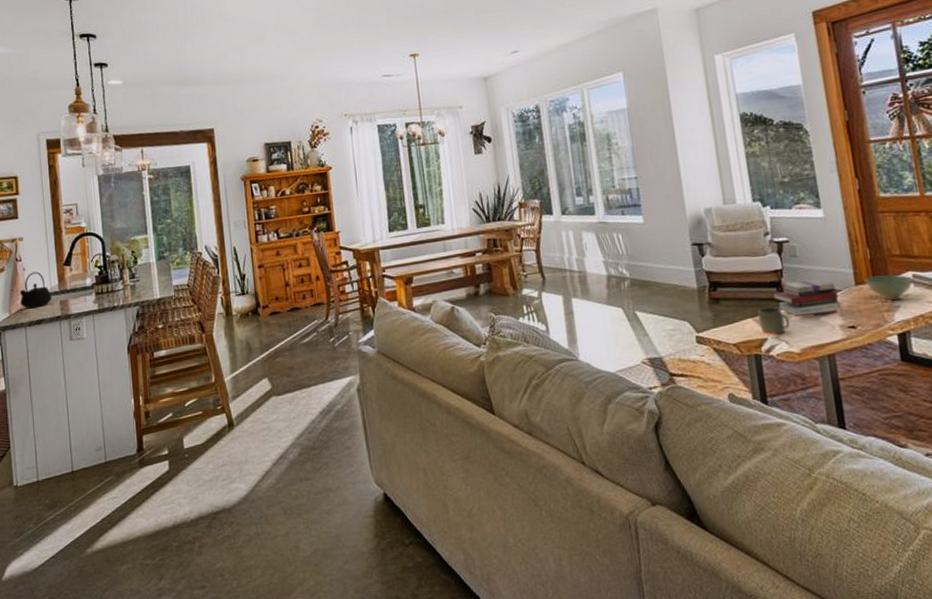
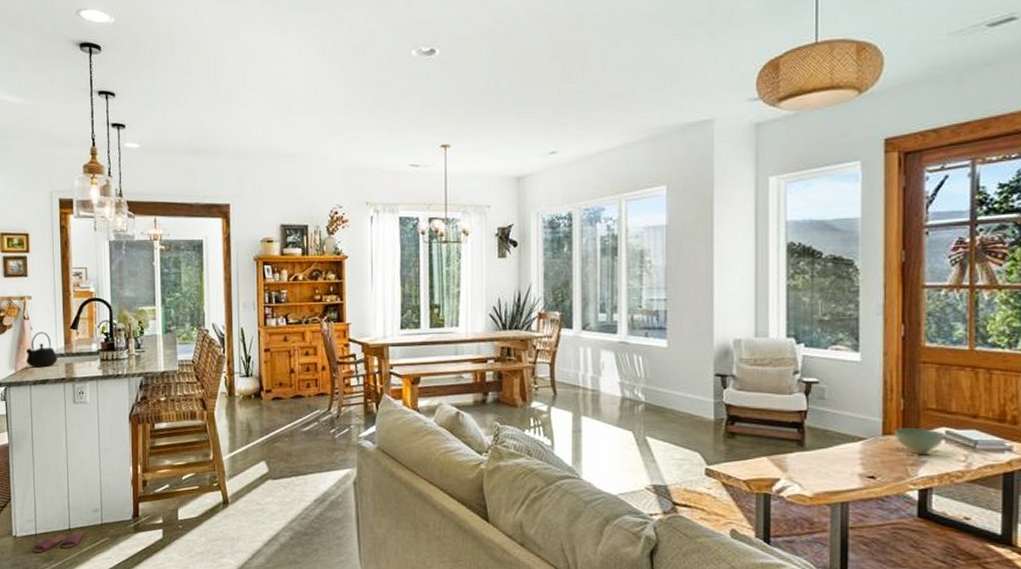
slippers: none [36,472,88,501] -> present [33,531,85,553]
mug: present [757,307,790,335] -> none [774,448,807,476]
books: present [773,278,843,316] -> none [793,424,865,461]

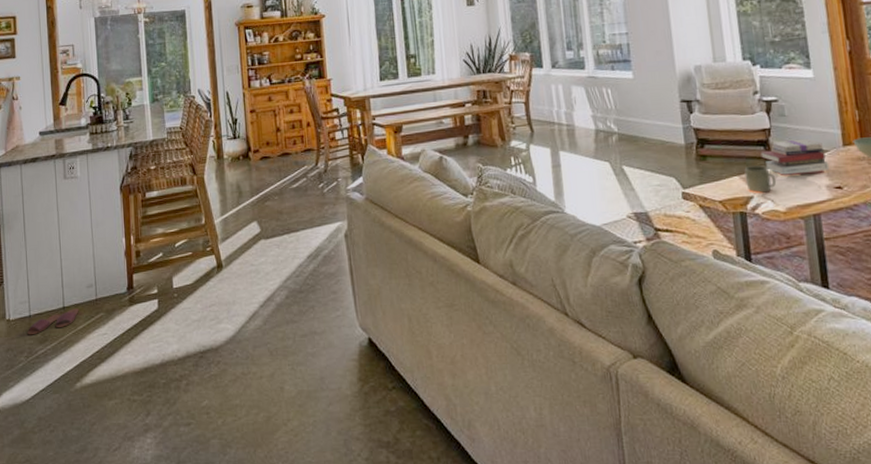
kettle: present [25,332,57,368] -> none [15,110,47,147]
mug: none [774,448,807,476] -> present [744,165,777,193]
books: none [793,424,865,461] -> present [760,138,830,175]

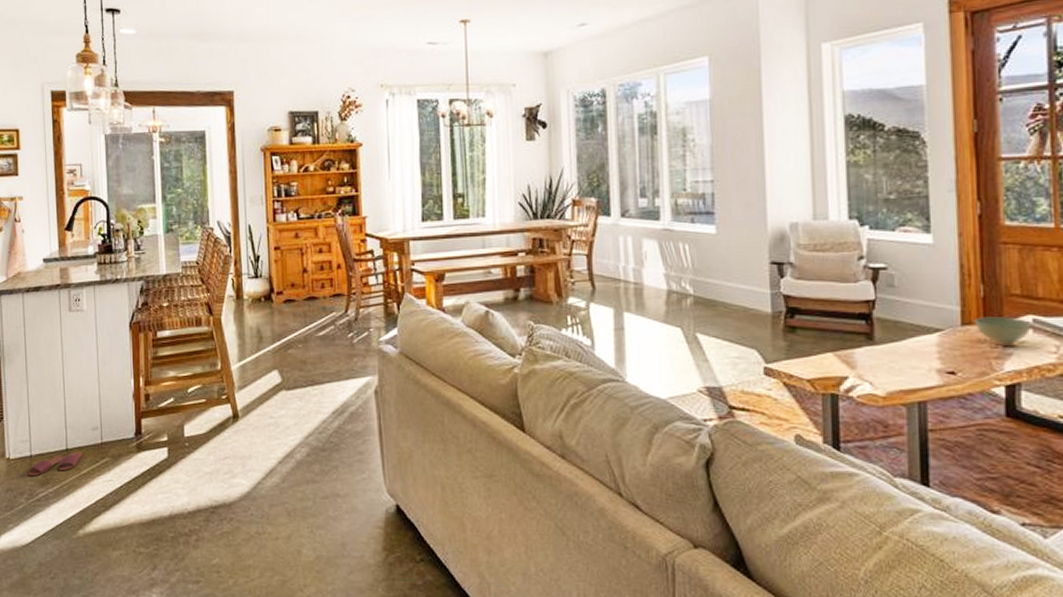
mug: present [744,165,777,193] -> none [840,342,878,373]
books: present [760,138,830,175] -> none [861,314,943,355]

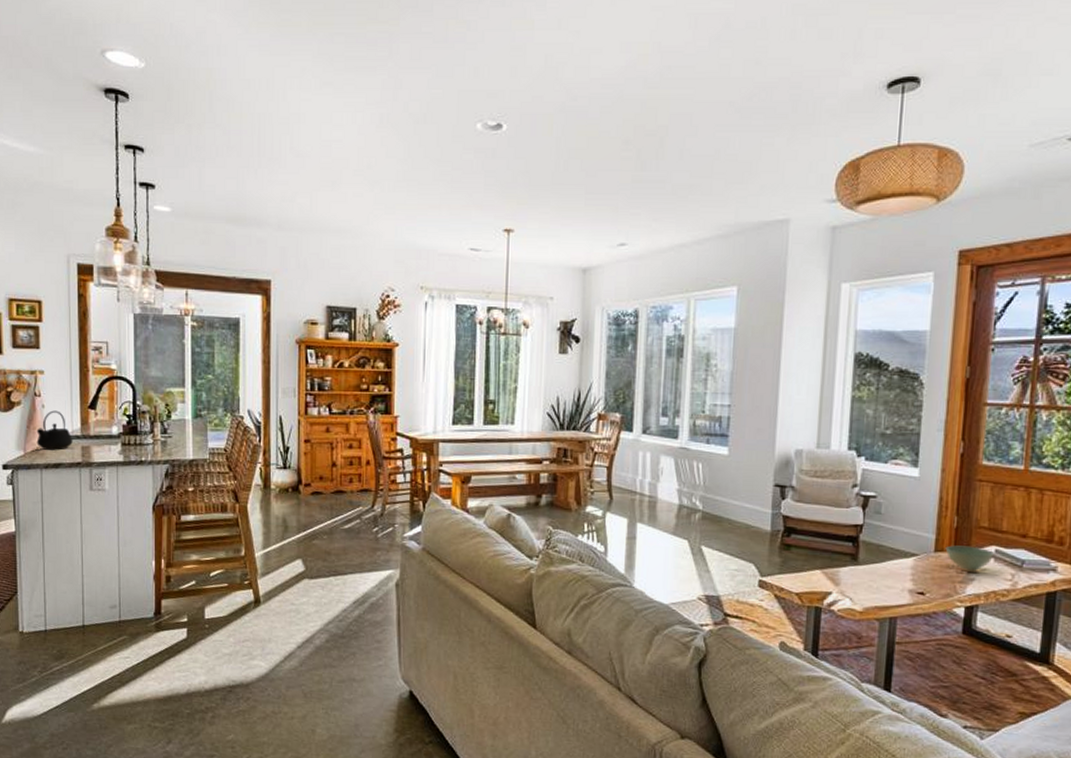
kettle: none [17,234,51,274] -> present [36,410,73,450]
slippers: present [28,451,83,477] -> none [42,628,100,651]

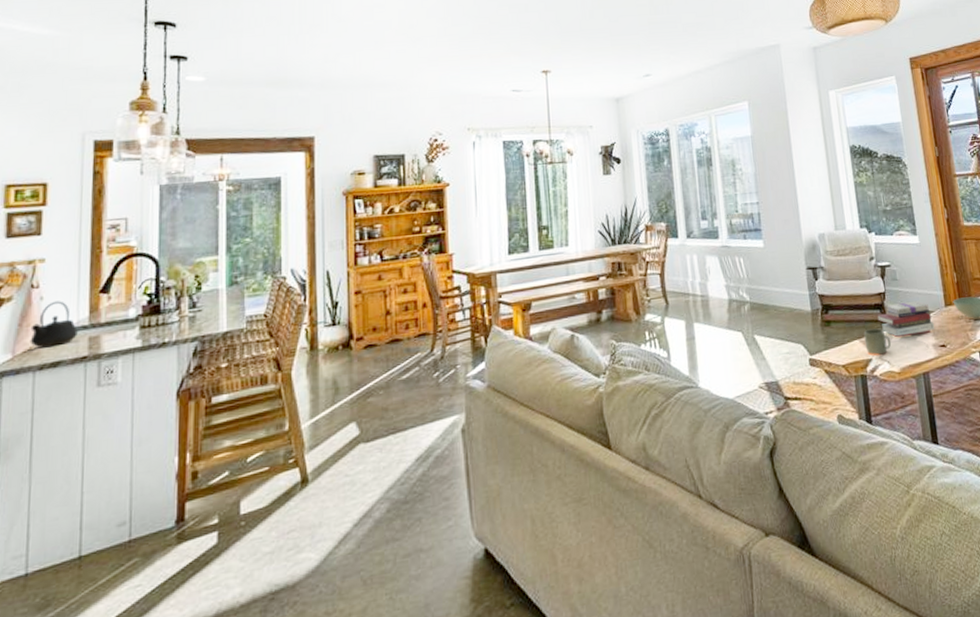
mug: none [827,561,859,590] -> present [864,328,892,356]
books: none [848,539,917,577] -> present [877,300,935,337]

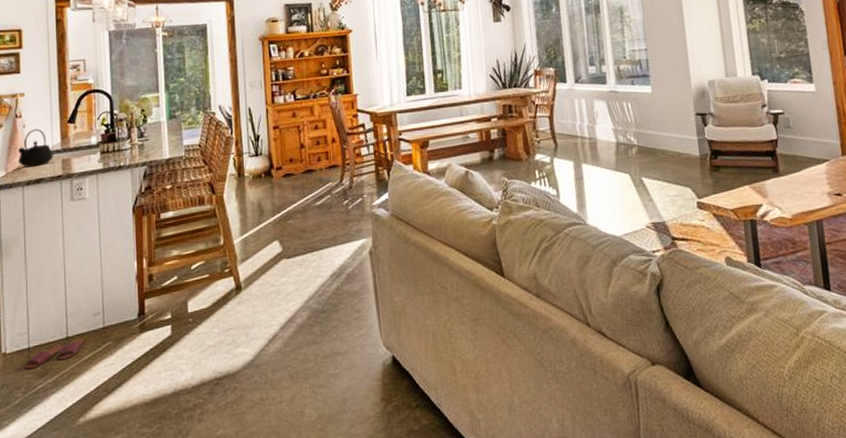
slippers: none [20,556,103,602] -> present [25,338,84,369]
mug: present [864,328,892,356] -> none [754,175,783,201]
books: present [877,300,935,337] -> none [768,149,831,184]

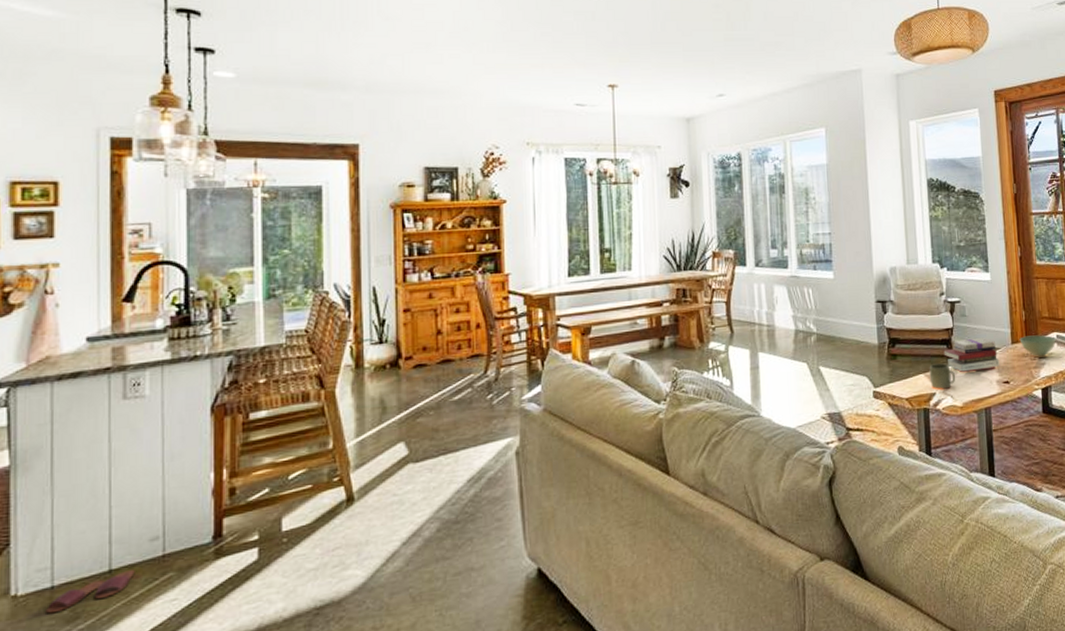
kettle: present [18,128,53,168] -> none [46,308,99,358]
mug: none [754,175,783,201] -> present [929,363,956,390]
books: none [768,149,831,184] -> present [944,337,1000,372]

